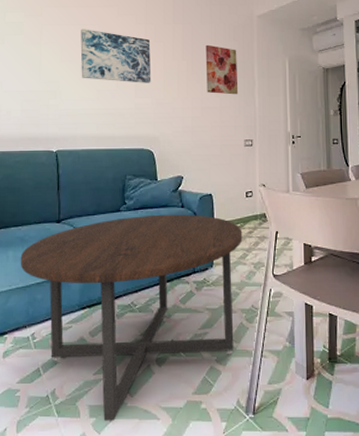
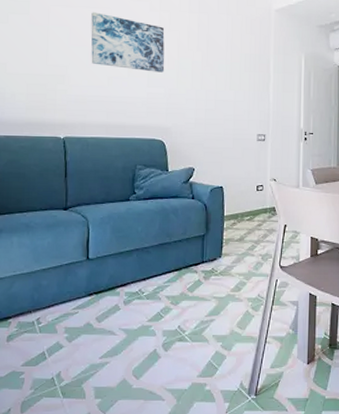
coffee table: present [20,214,243,422] -> none [25,205,252,403]
wall art: present [205,44,239,95] -> none [221,36,253,89]

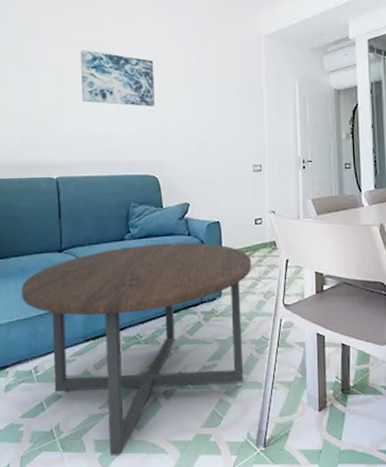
coffee table: none [25,205,252,403] -> present [21,242,252,457]

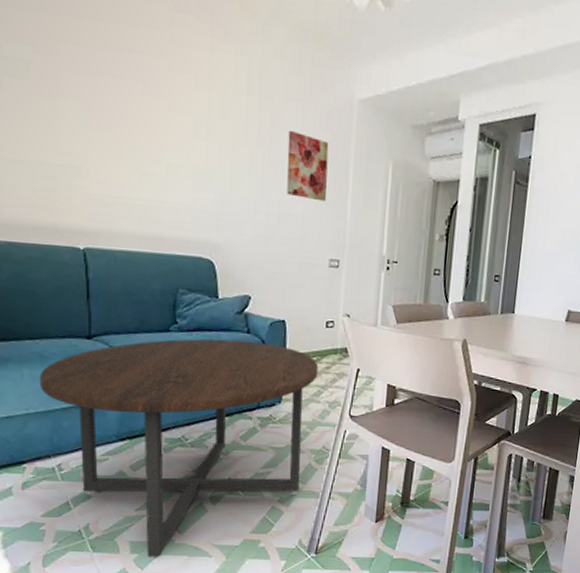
wall art: present [80,50,155,107] -> none [116,83,215,173]
wall art: none [211,65,247,118] -> present [287,130,329,202]

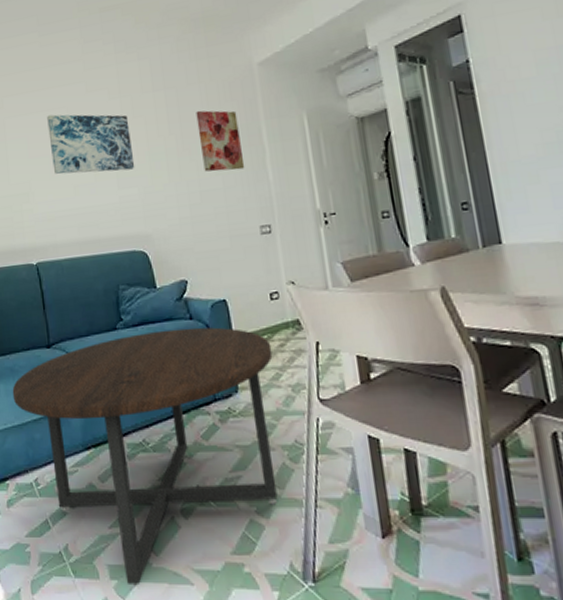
wall art: none [116,83,215,173] -> present [47,114,135,174]

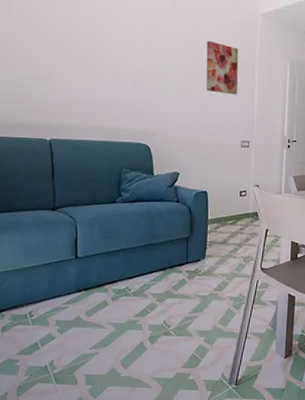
coffee table: present [12,327,278,586] -> none [15,208,235,389]
wall art: present [47,114,135,174] -> none [74,12,150,76]

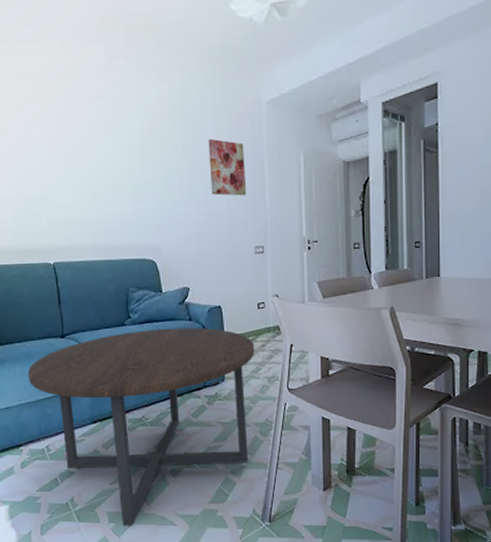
coffee table: none [15,208,235,389] -> present [27,327,255,527]

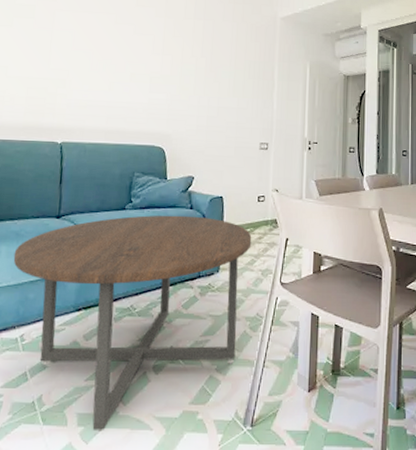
wall art: present [208,138,247,196] -> none [224,43,258,96]

